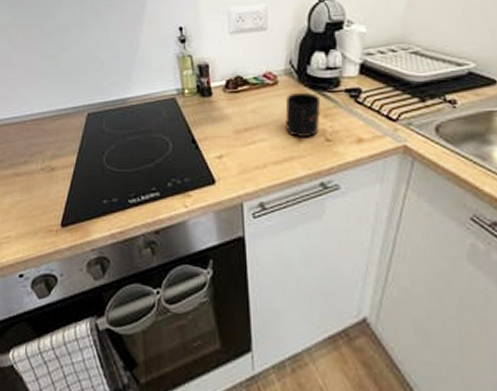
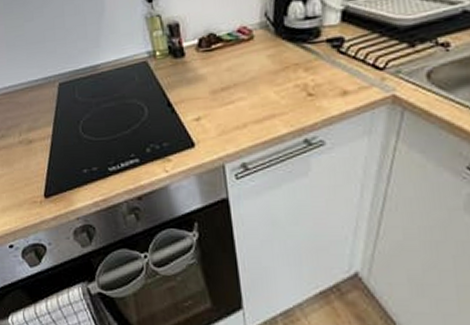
mug: present [285,92,321,137] -> none [263,45,301,94]

